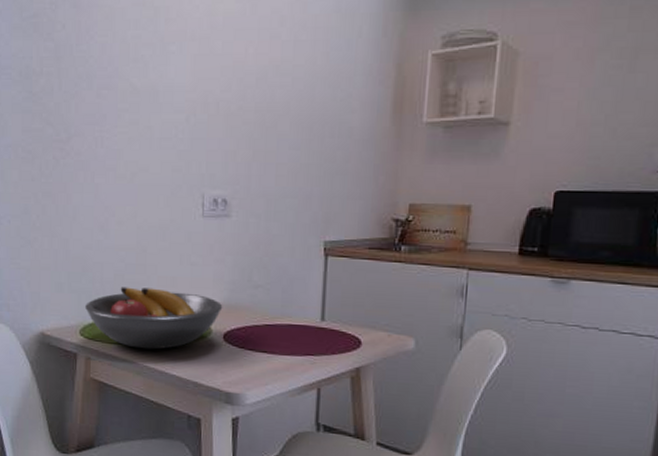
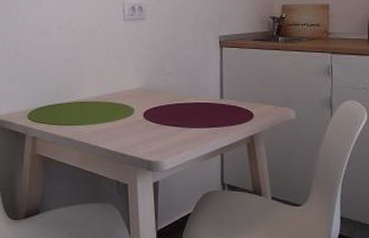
fruit bowl: present [85,287,223,350] -> none [32,78,142,128]

